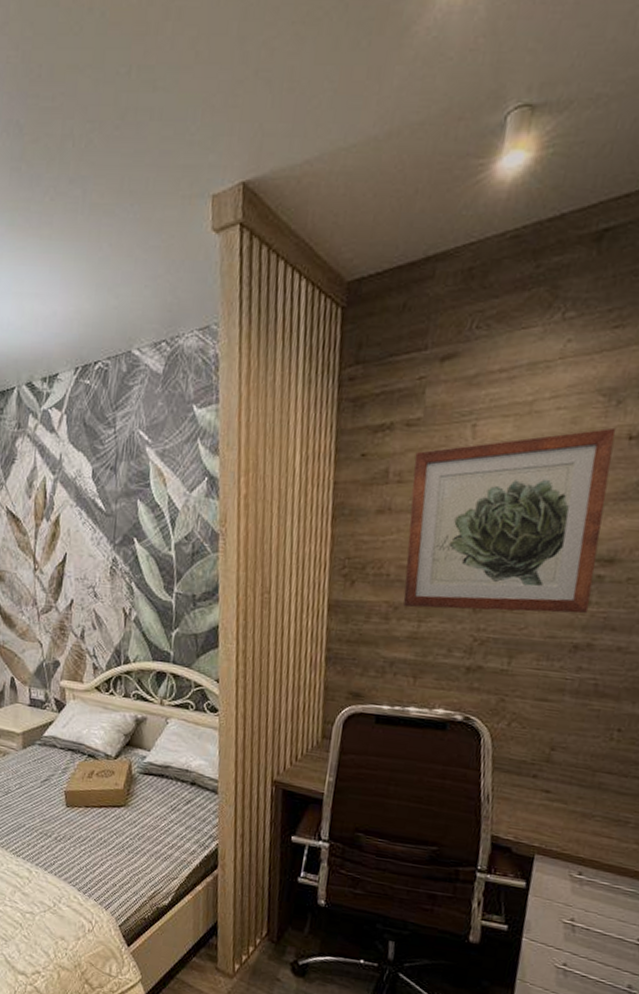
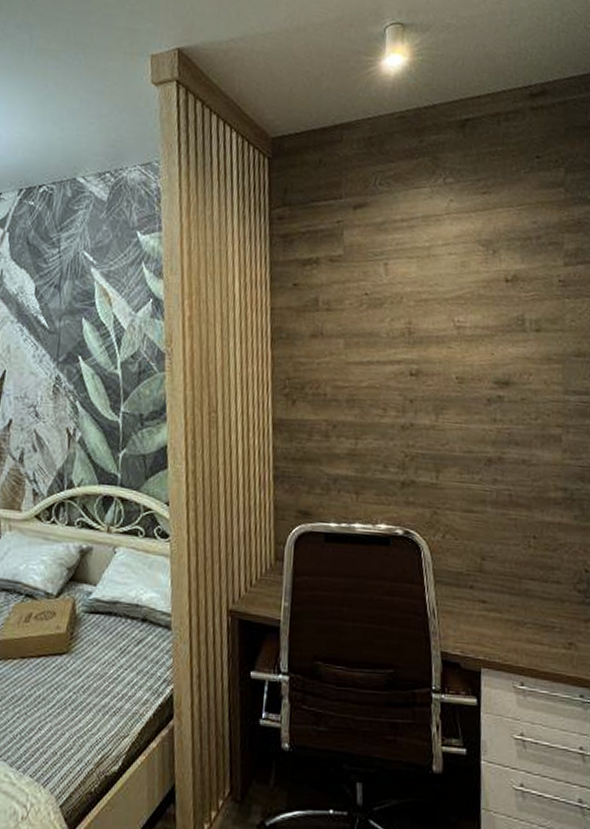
wall art: present [403,427,617,614] -> none [339,271,496,431]

